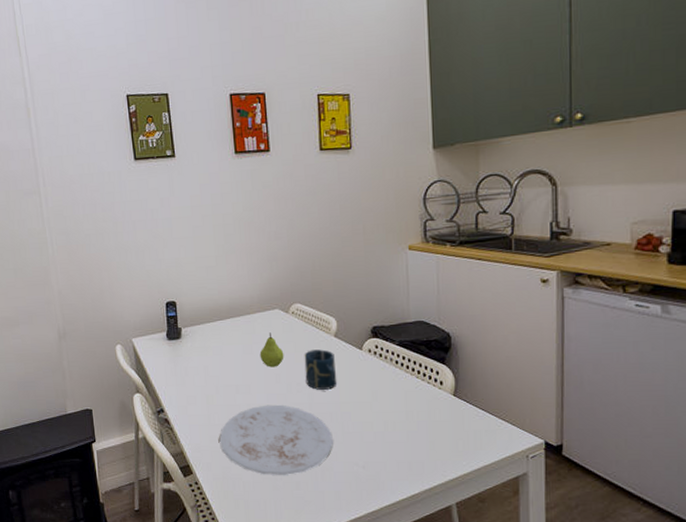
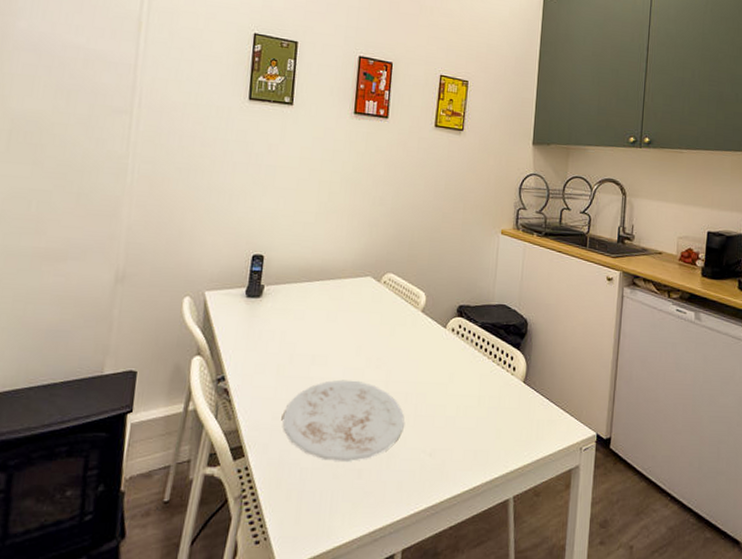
fruit: present [259,332,284,368] -> none [343,300,369,339]
cup: present [304,349,338,390] -> none [386,323,419,368]

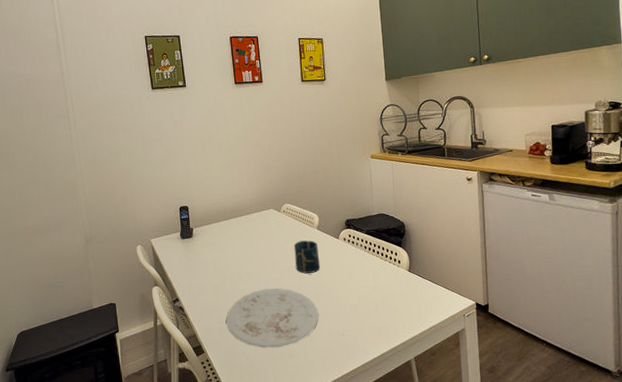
cup: none [386,323,419,368] -> present [293,240,321,274]

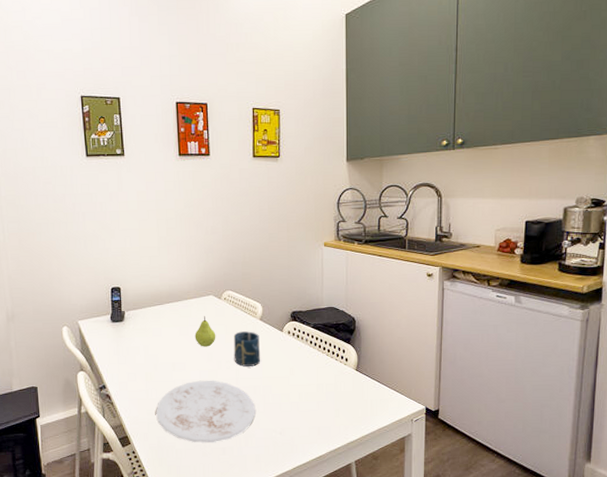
fruit: none [258,228,278,258] -> present [194,316,216,347]

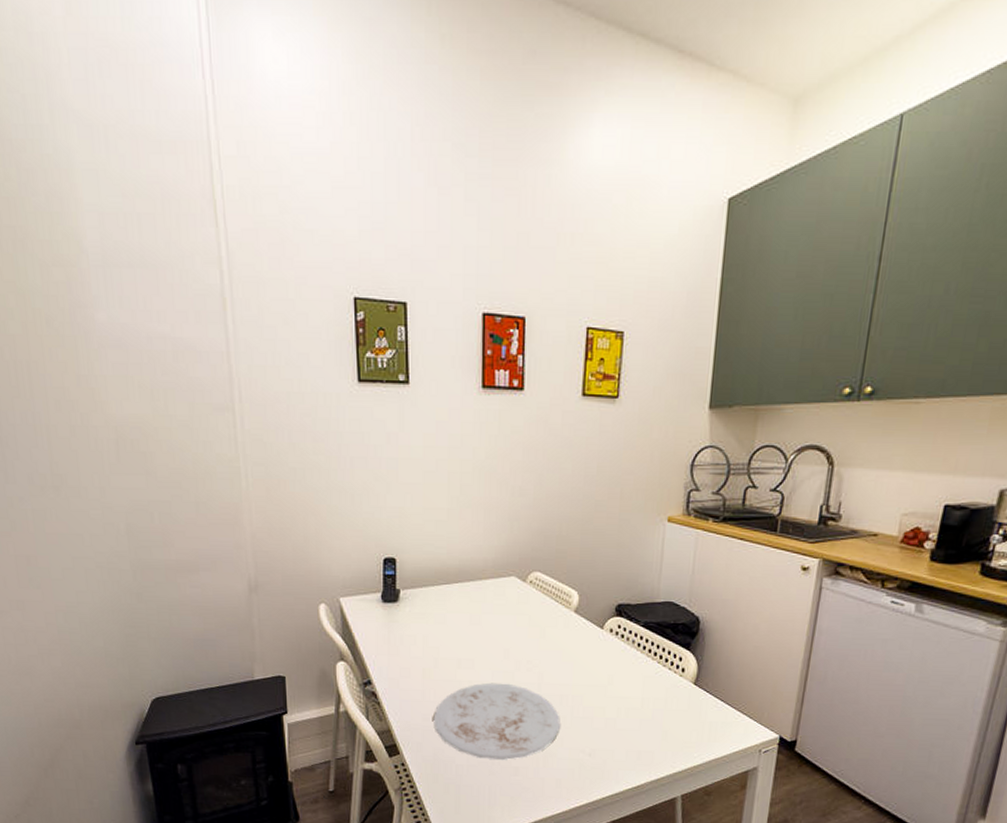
fruit: present [194,316,216,347] -> none [488,602,516,642]
cup: present [233,331,261,367] -> none [537,625,573,670]

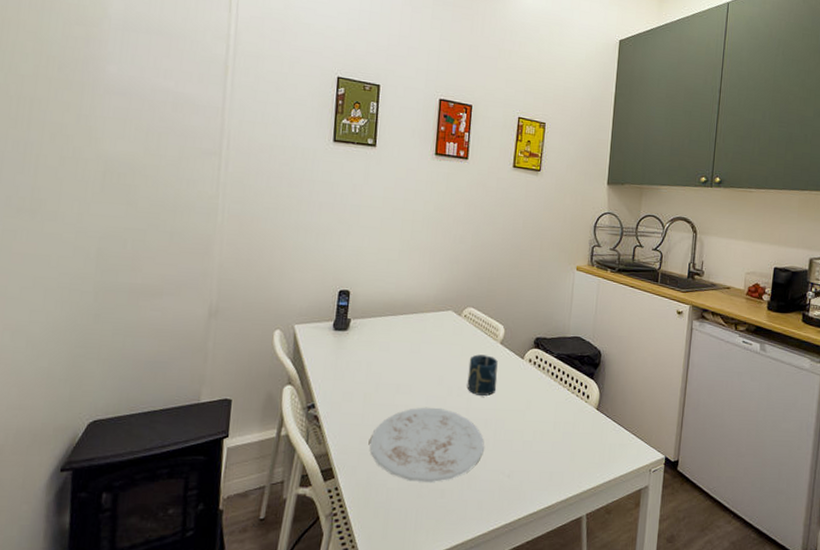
cup: none [537,625,573,670] -> present [467,354,498,396]

